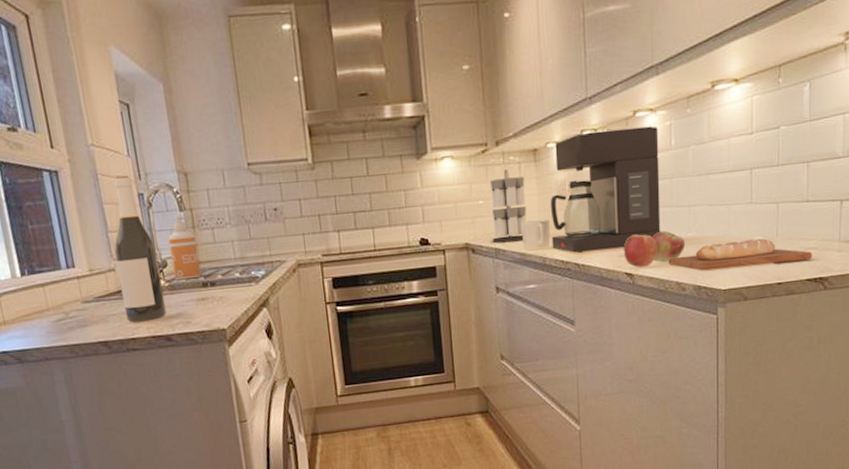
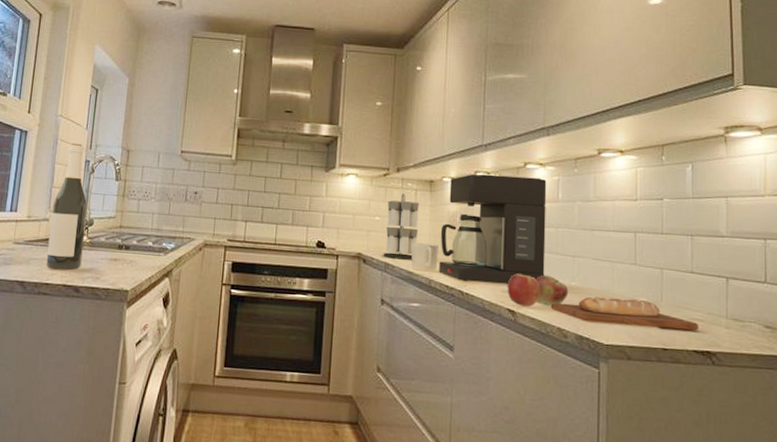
soap dispenser: present [168,216,202,281] -> none [96,184,123,240]

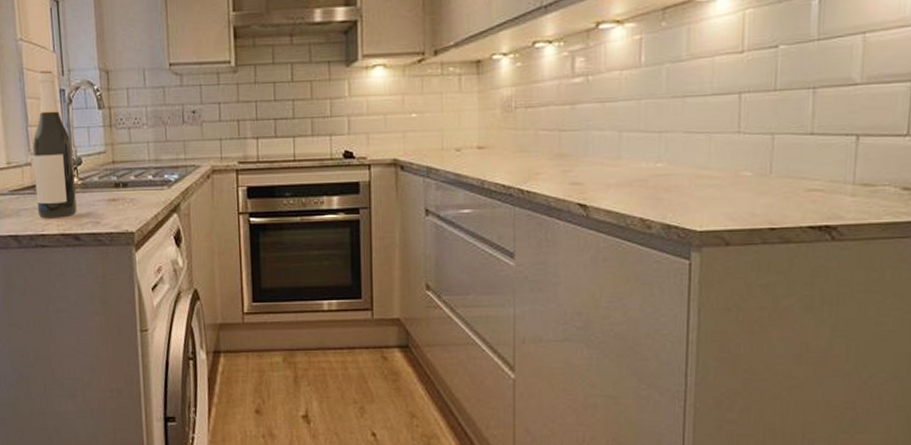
spice rack: present [383,193,419,260] -> none [424,80,464,161]
mug: present [411,243,440,272] -> none [458,138,492,172]
coffee maker: present [438,174,547,284] -> none [492,39,626,179]
fruit: present [507,274,541,308] -> none [577,161,618,200]
fruit: present [535,275,569,306] -> none [612,158,654,195]
bread loaf: present [550,297,698,331] -> none [631,175,816,208]

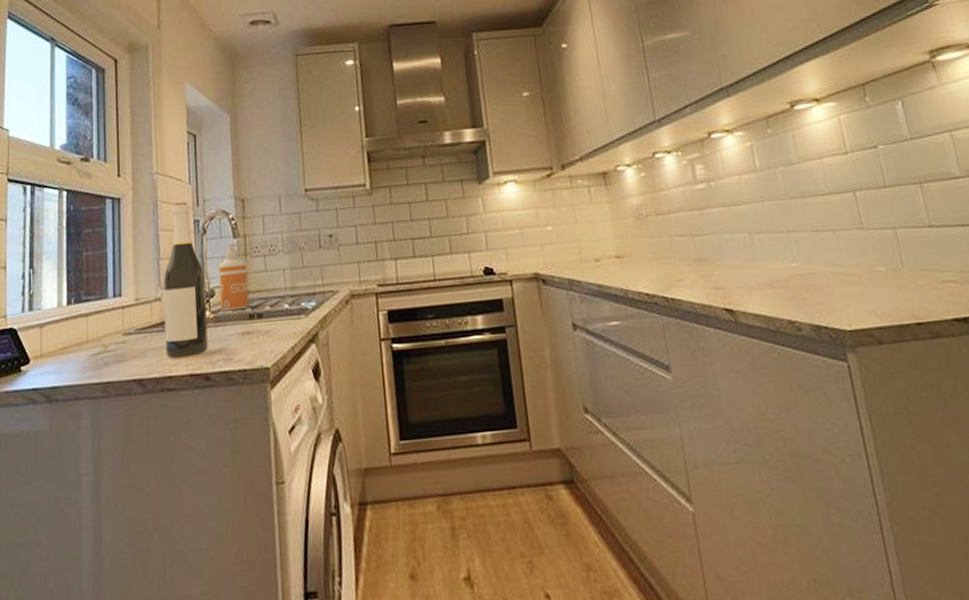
soap dispenser: none [85,114,115,179] -> present [218,243,249,312]

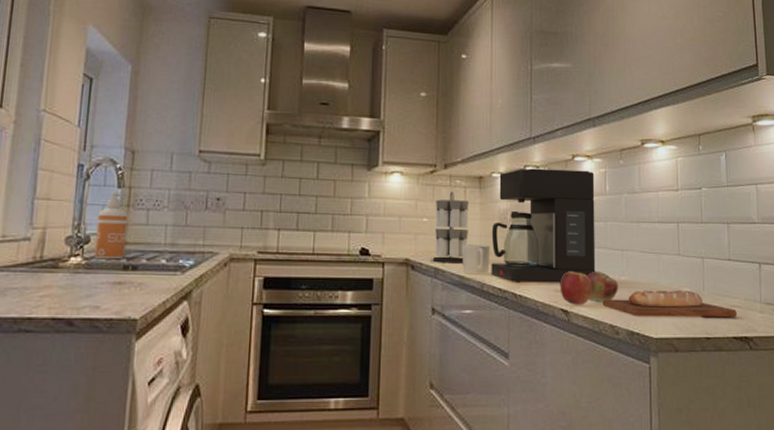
wine bottle: present [163,201,208,359] -> none [28,144,82,300]
spice rack: none [558,192,602,273] -> present [432,191,468,264]
mug: none [596,247,632,282] -> present [462,245,491,275]
coffee maker: none [625,147,759,286] -> present [491,168,596,284]
fruit: none [717,264,760,304] -> present [560,271,592,306]
fruit: none [749,259,793,297] -> present [587,271,619,303]
bread loaf: none [773,269,954,308] -> present [602,290,737,318]

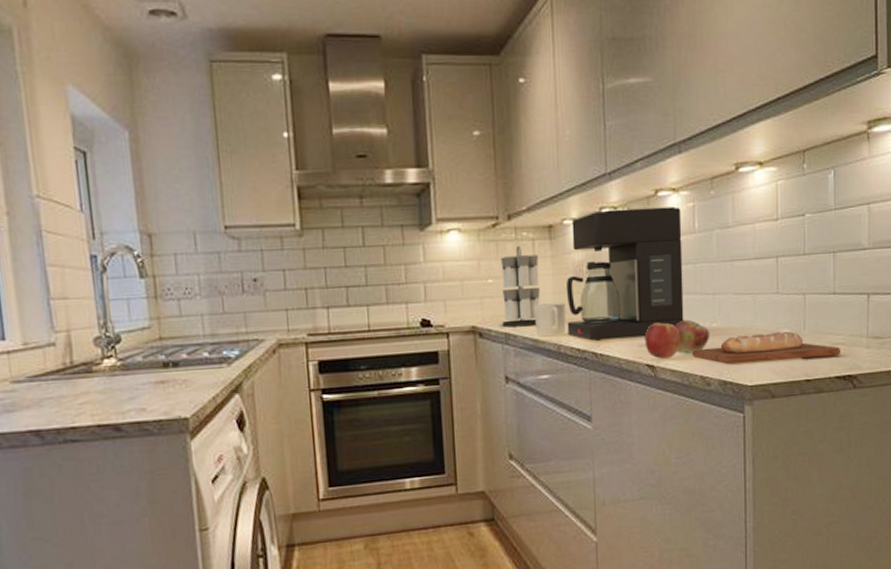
soap dispenser: present [94,193,128,260] -> none [123,284,162,359]

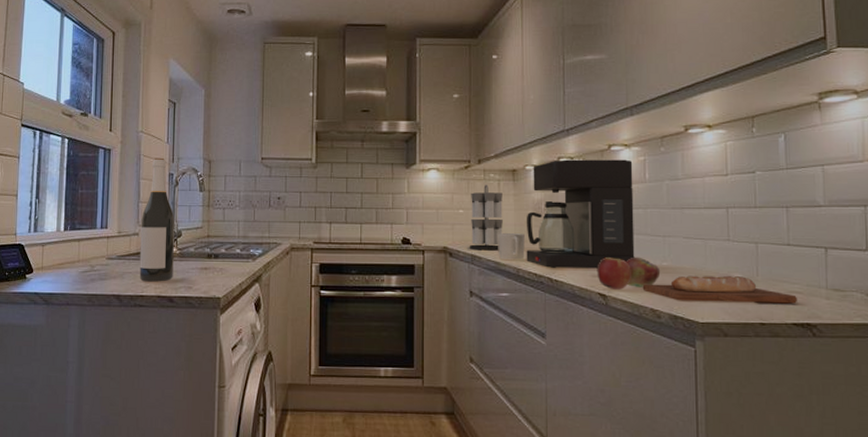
wine bottle: none [56,233,117,409] -> present [139,158,175,282]

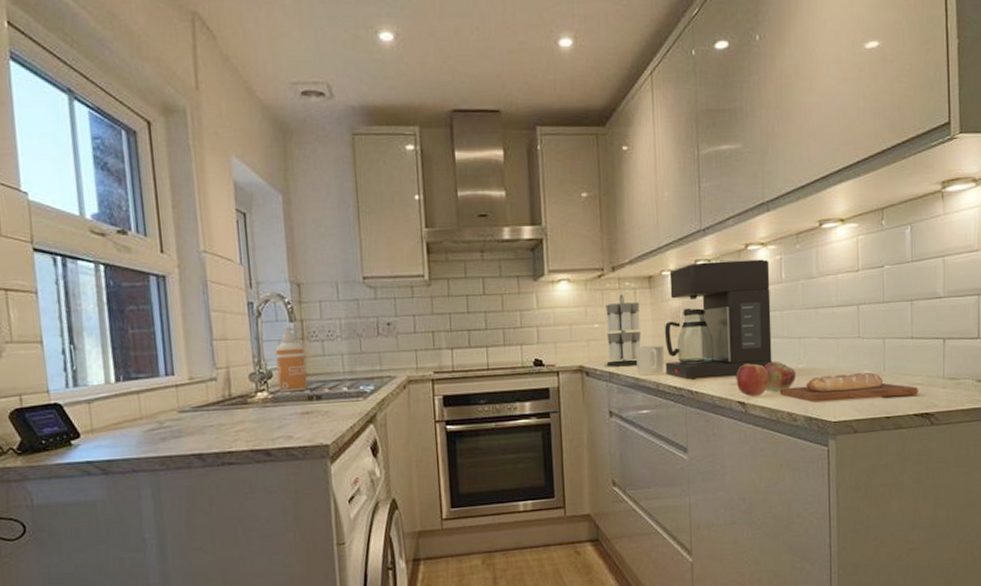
wine bottle: present [139,158,175,282] -> none [217,283,268,435]
soap dispenser: none [185,196,209,250] -> present [275,327,308,393]

